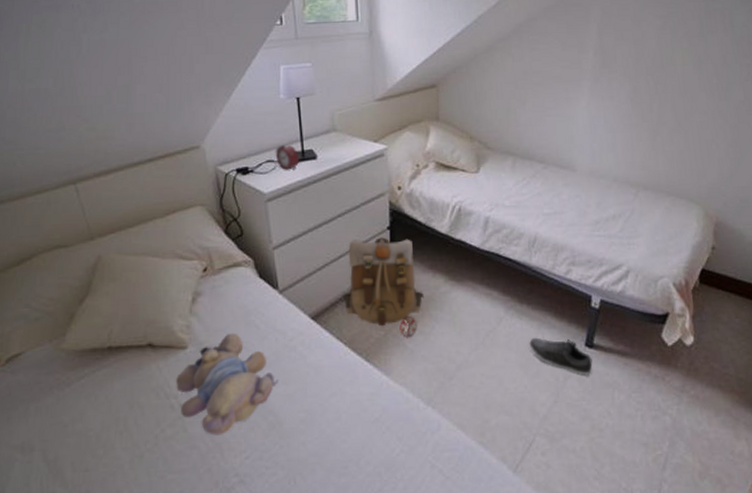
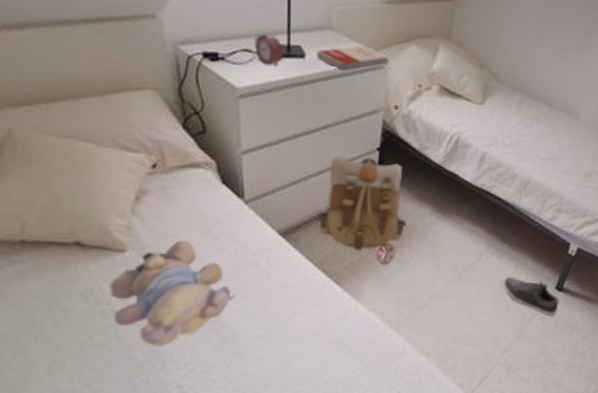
book: none [326,139,387,165] -> present [316,45,389,72]

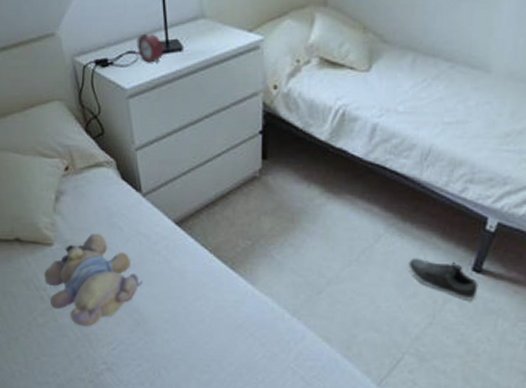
book: present [316,45,389,72] -> none [193,28,263,59]
backpack: present [317,156,407,265] -> none [208,142,296,249]

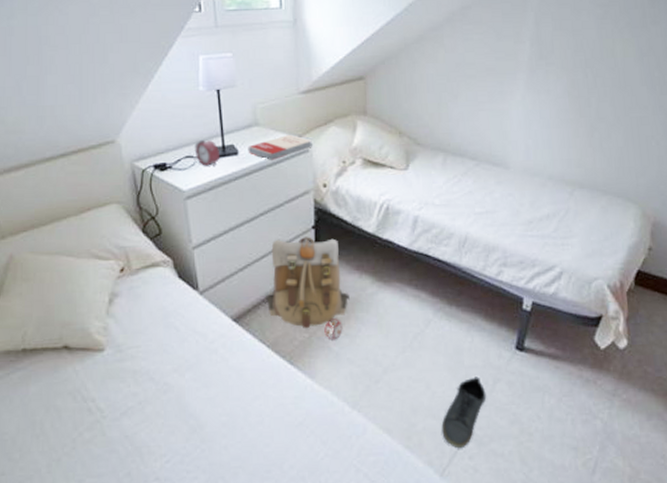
teddy bear: present [44,233,144,327] -> none [94,335,200,439]
book: none [193,28,263,59] -> present [248,134,312,161]
backpack: none [208,142,296,249] -> present [265,237,350,340]
shoe: none [383,295,434,362] -> present [441,376,487,449]
shoe: present [408,258,478,300] -> none [458,340,523,379]

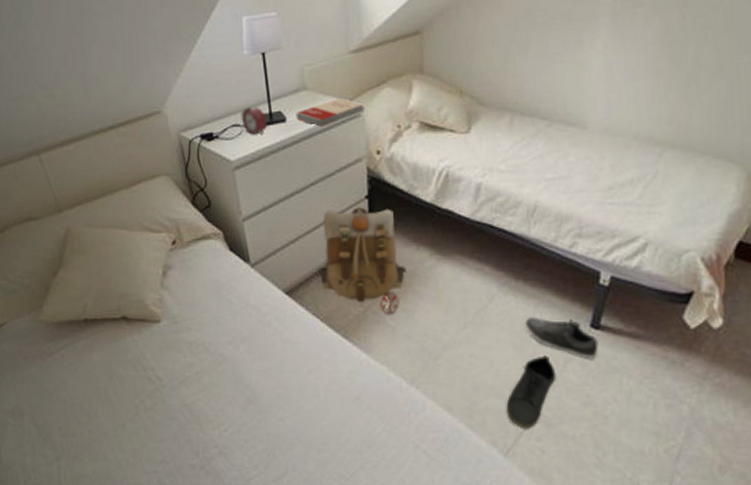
shoe: none [458,340,523,379] -> present [525,316,599,359]

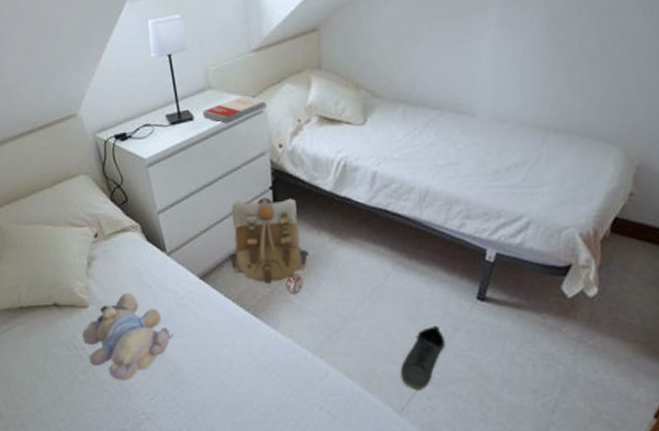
teddy bear: none [152,307,255,408] -> present [82,292,174,381]
alarm clock: present [240,105,268,135] -> none [151,106,177,134]
shoe: present [525,316,599,359] -> none [417,291,484,327]

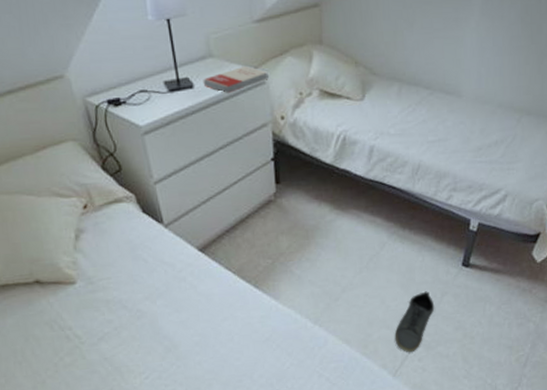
teddy bear: present [82,292,174,381] -> none [68,267,172,361]
backpack: present [227,197,309,294] -> none [228,169,310,265]

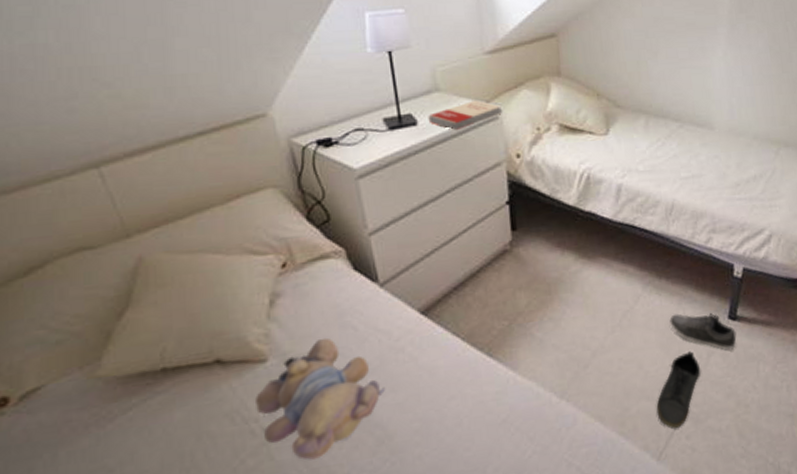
teddy bear: none [68,267,172,361] -> present [256,337,386,460]
shoe: none [410,259,468,292] -> present [669,312,737,350]

